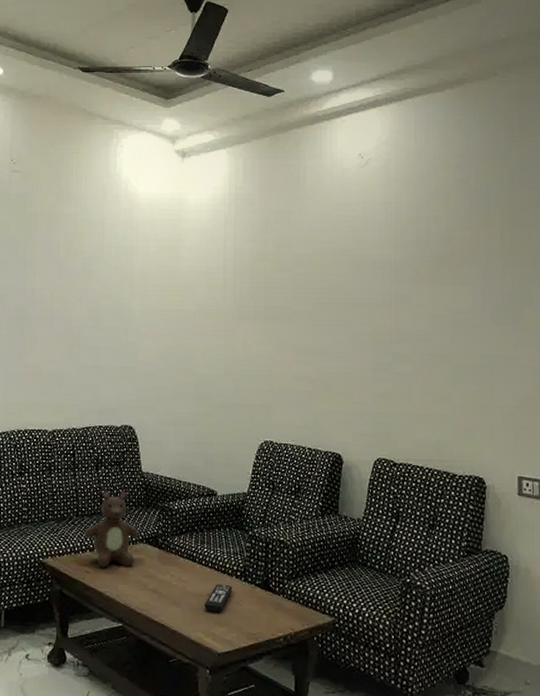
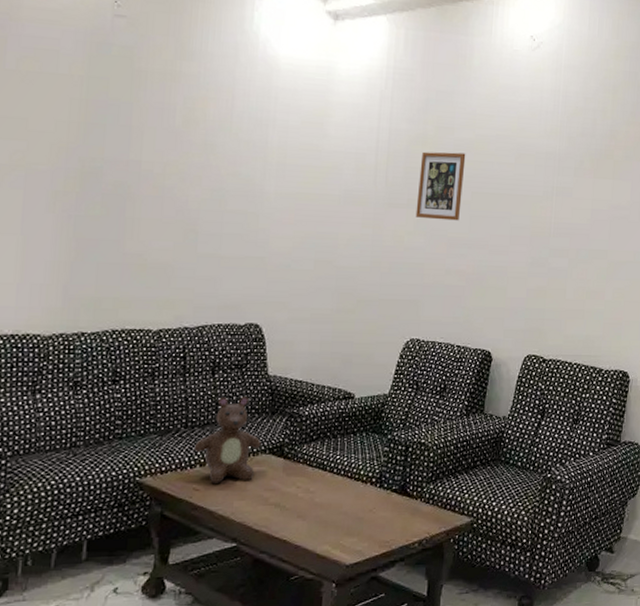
remote control: present [204,584,233,612] -> none [333,492,367,523]
picture frame: none [262,267,305,330] -> present [415,151,466,221]

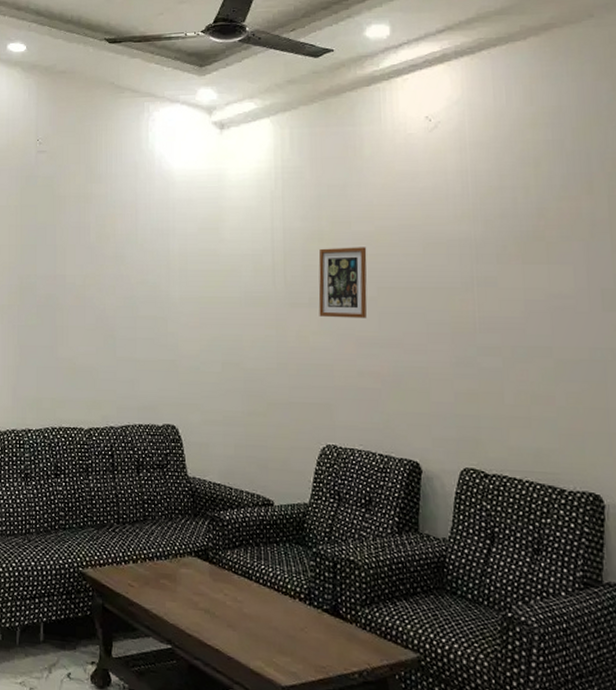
teddy bear: present [194,397,261,484] -> none [126,495,187,583]

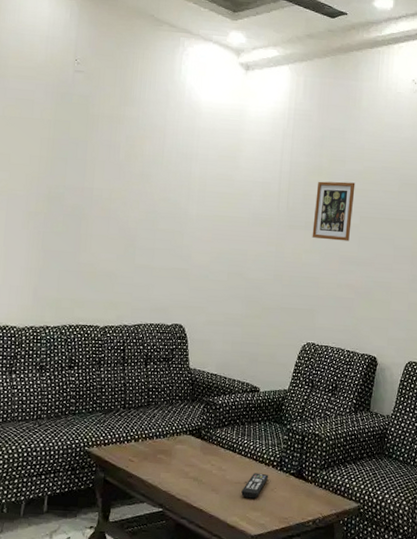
remote control: none [264,606,297,639] -> present [241,473,269,499]

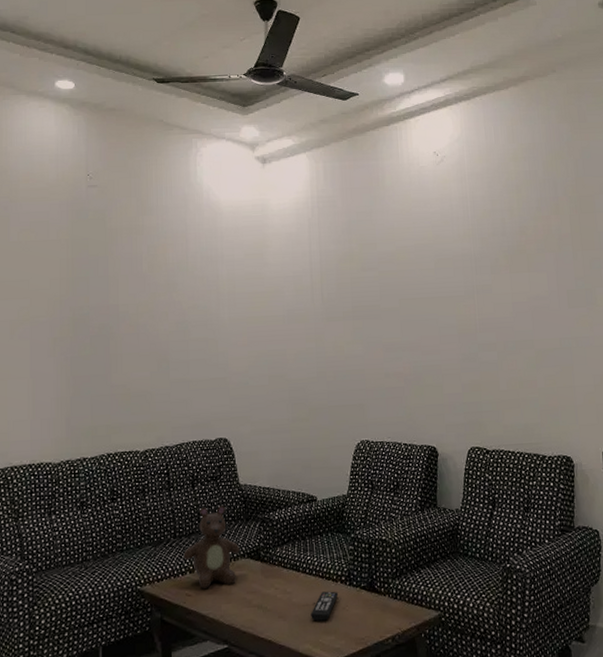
teddy bear: none [130,384,183,457] -> present [183,506,240,589]
picture frame: present [312,181,356,241] -> none [350,264,391,328]

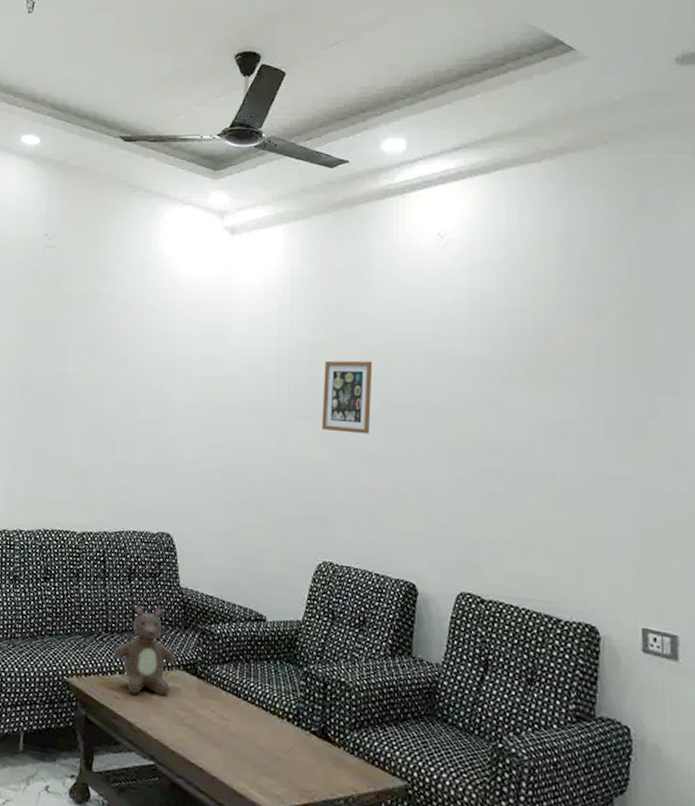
remote control: present [311,591,339,621] -> none [249,726,284,761]
picture frame: none [350,264,391,328] -> present [321,360,373,434]

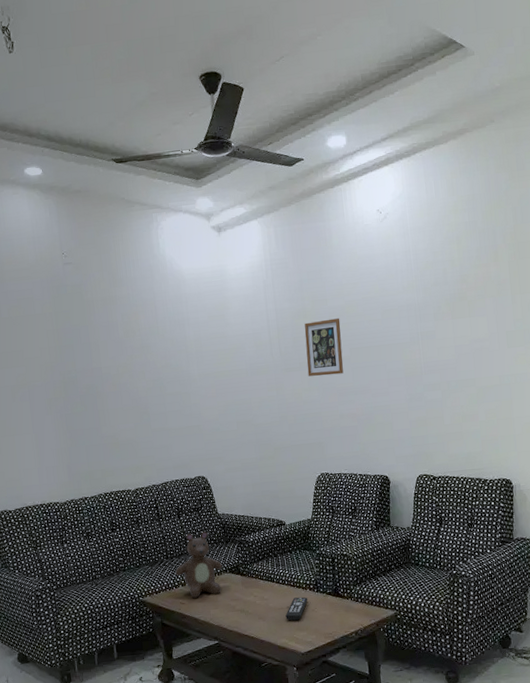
remote control: none [249,726,284,761] -> present [285,597,308,621]

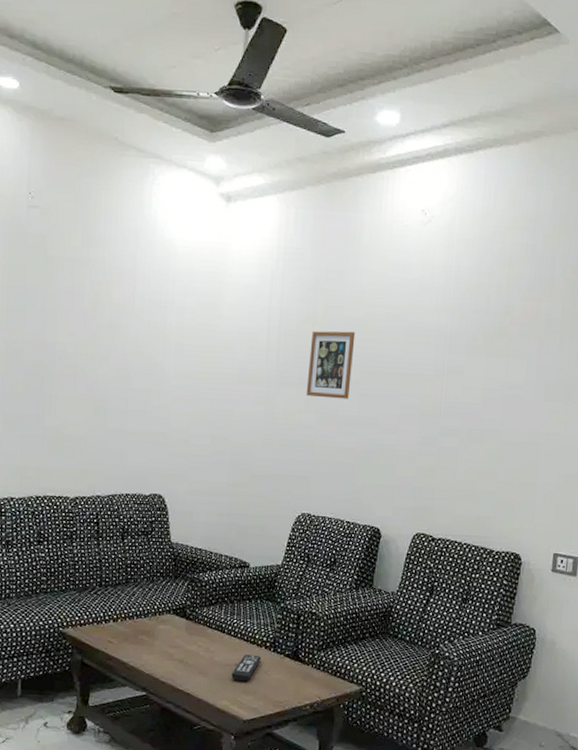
teddy bear: present [175,531,223,598] -> none [108,560,166,638]

